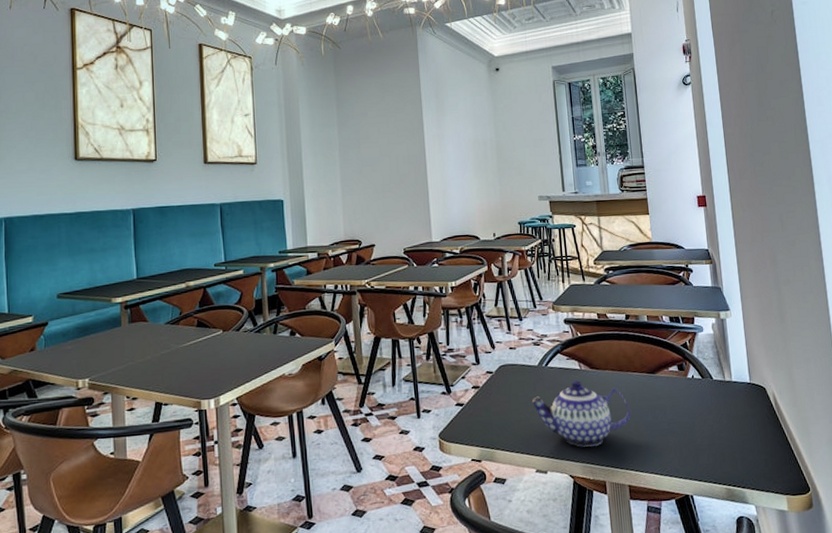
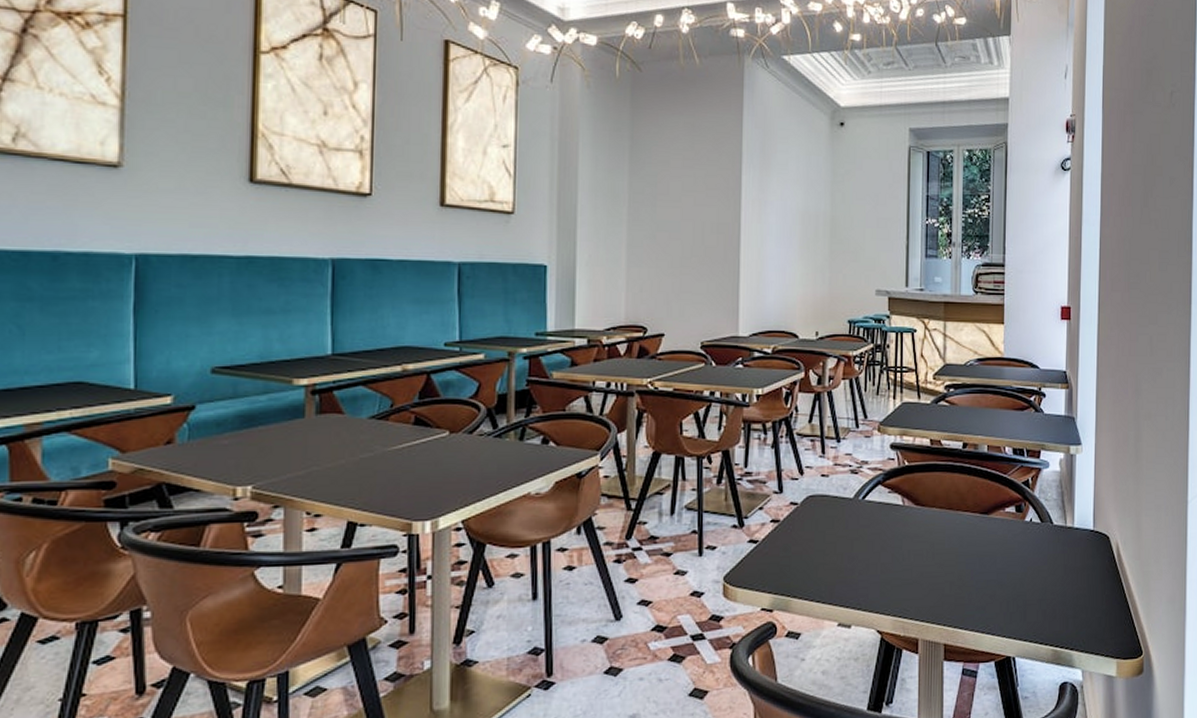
teapot: present [532,381,632,447] -> none [842,519,957,598]

